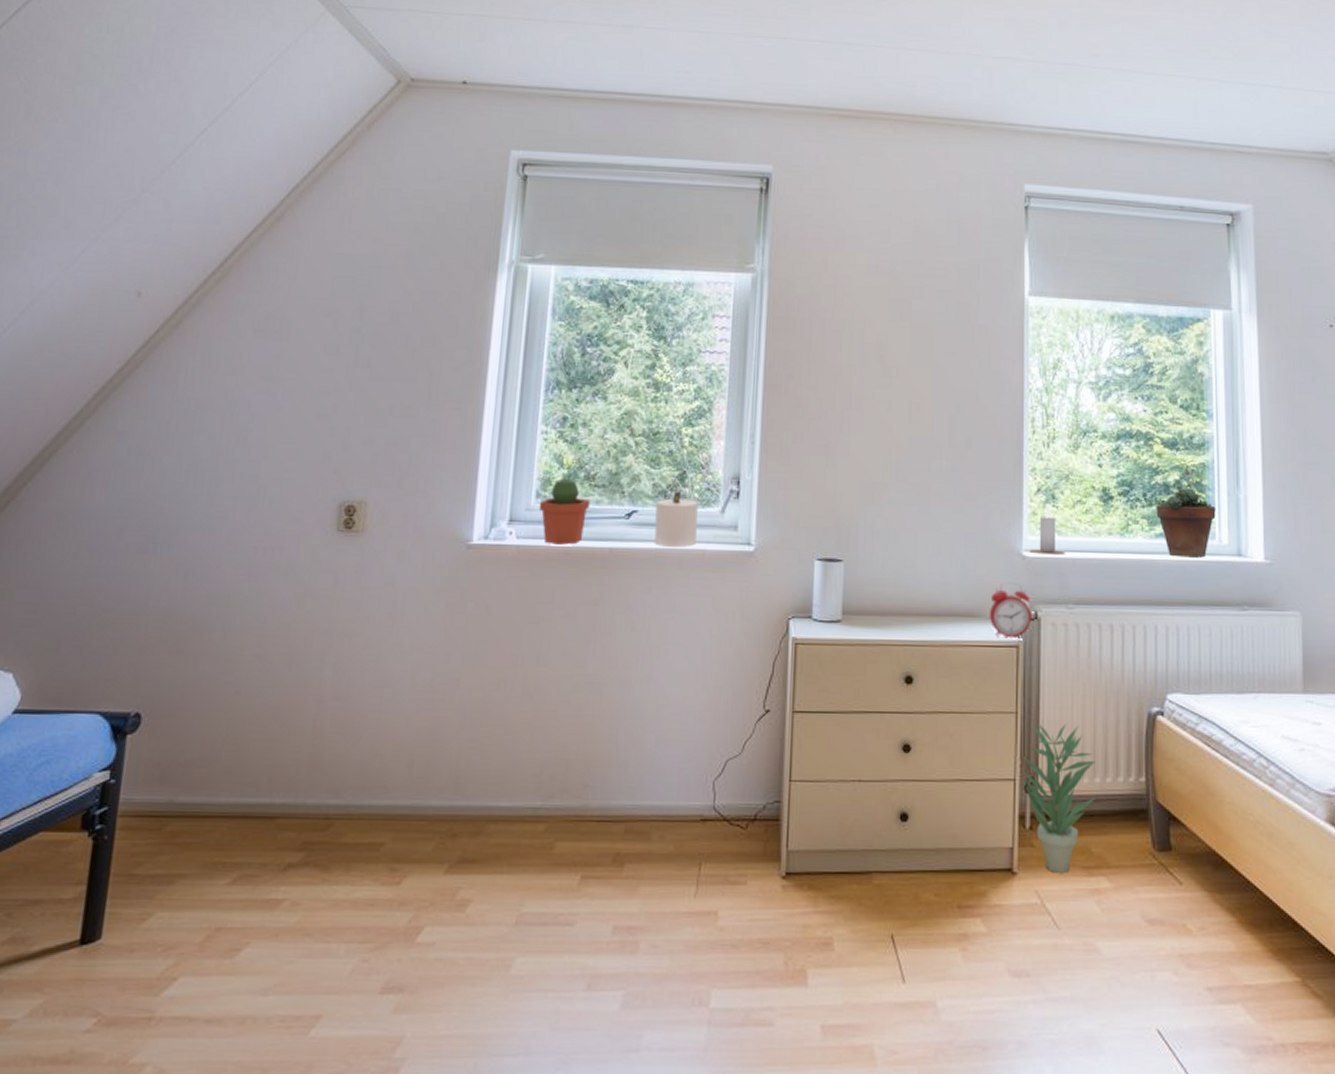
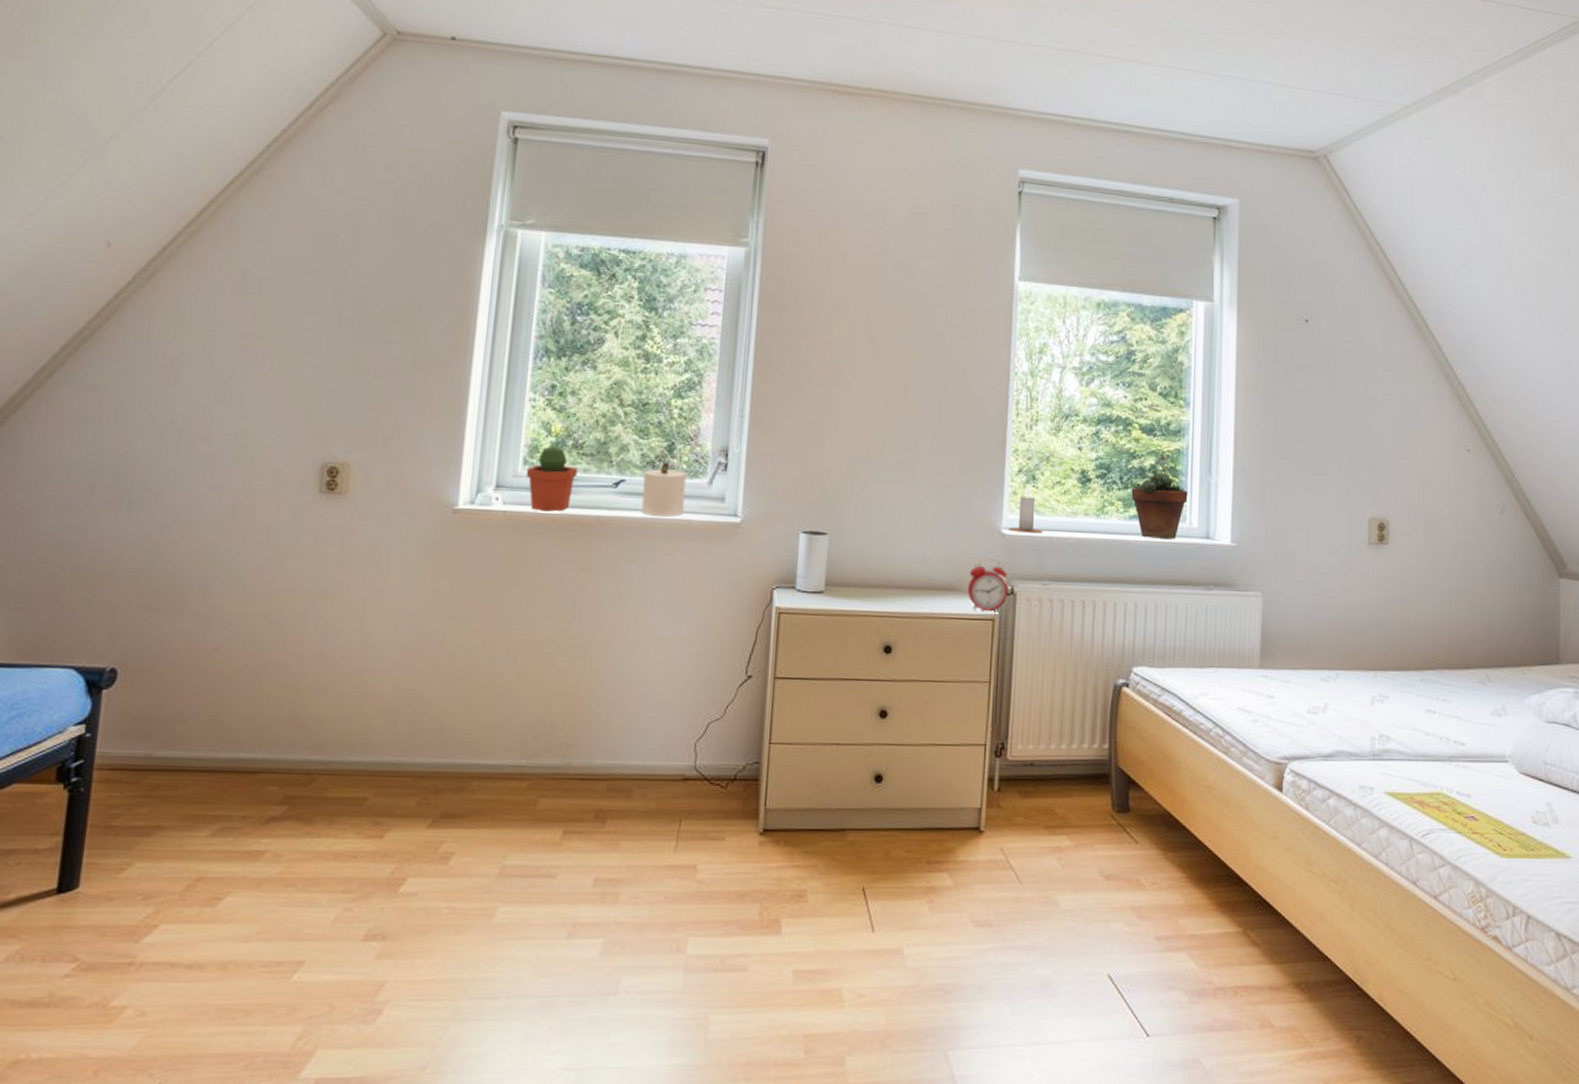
potted plant: present [1022,723,1097,873] -> none [992,692,1063,832]

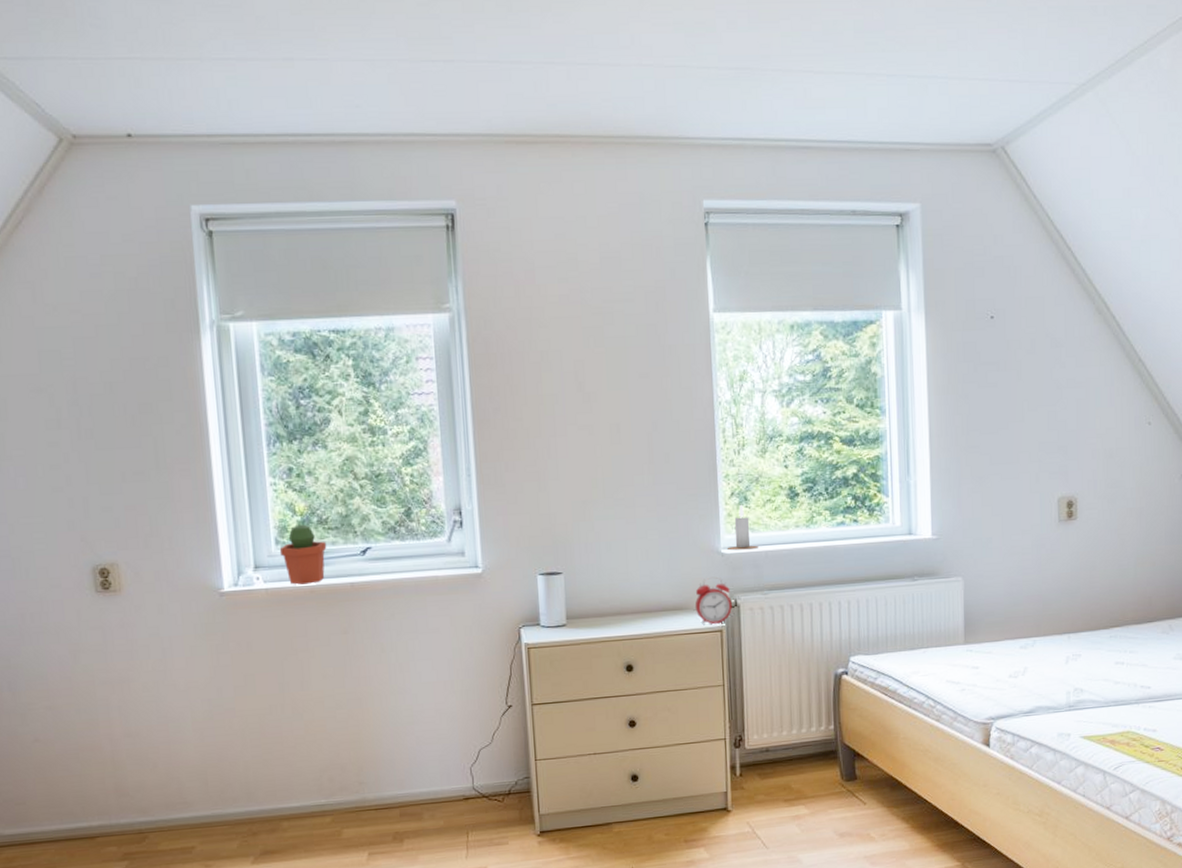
candle: present [641,462,686,518] -> none [387,526,429,578]
succulent plant: present [1131,450,1188,541] -> none [836,458,890,541]

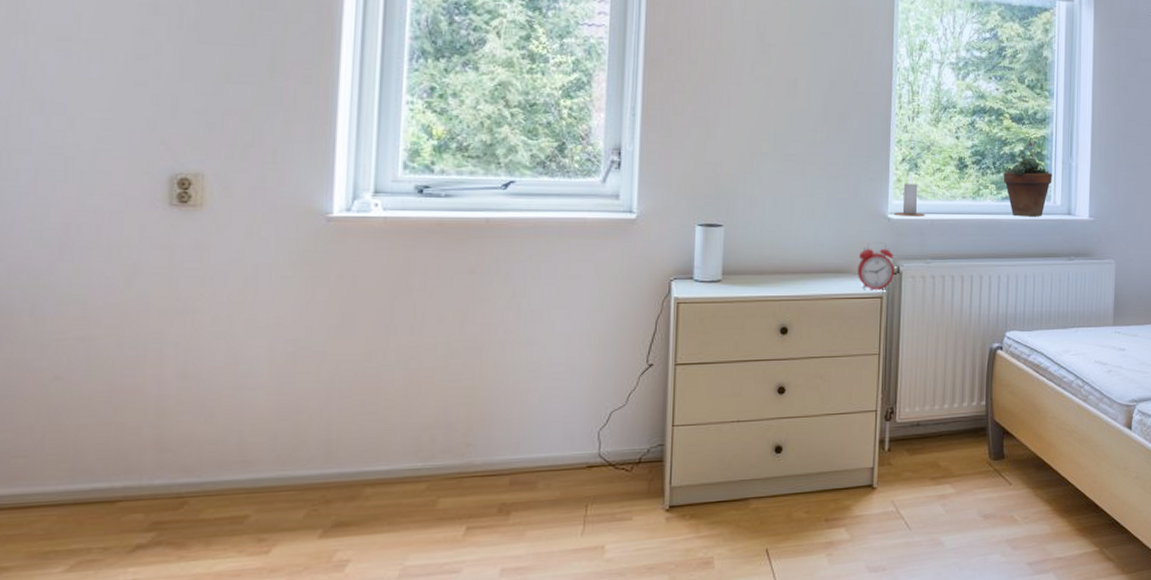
succulent plant: present [279,524,327,586] -> none [407,149,464,217]
succulent plant: none [836,458,890,541] -> present [1003,137,1052,218]

